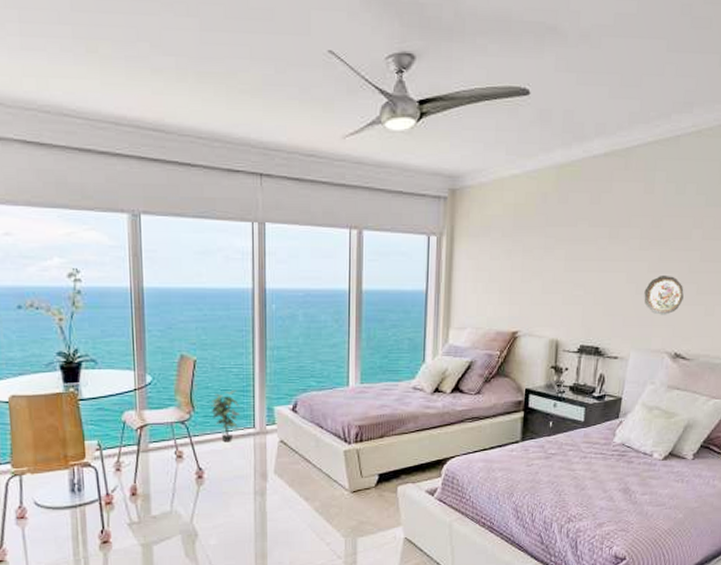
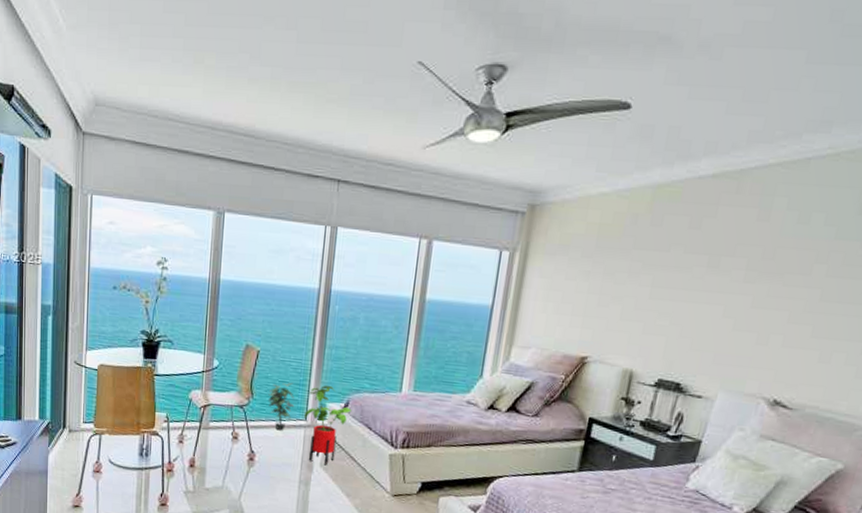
house plant: none [252,389,301,472] -> present [304,385,352,466]
decorative plate: present [644,276,684,315] -> none [742,313,795,357]

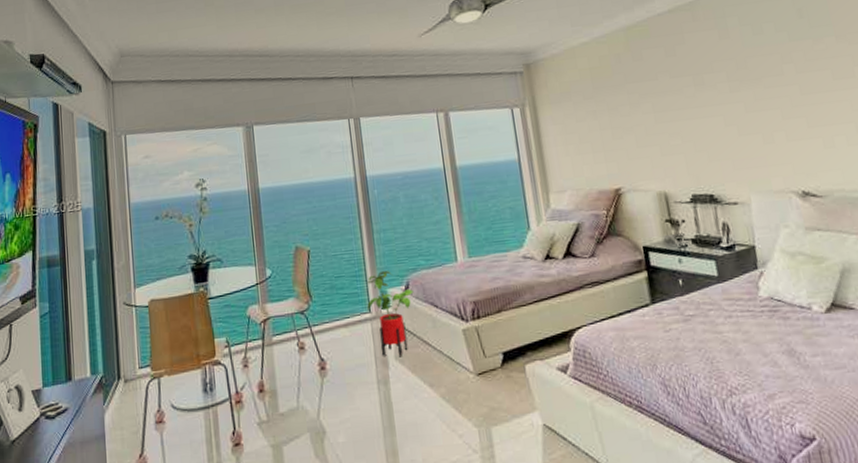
potted plant: present [268,382,295,430] -> none [327,275,356,329]

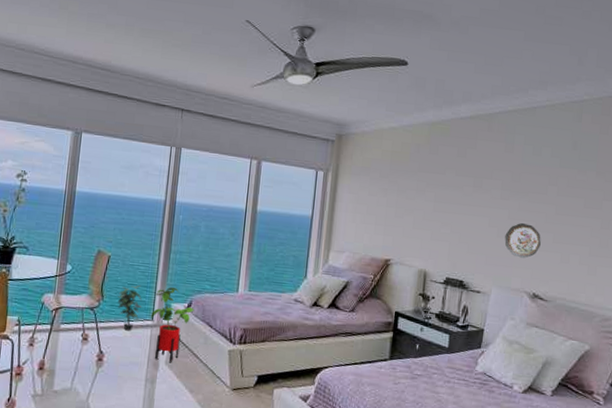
potted plant: none [327,275,356,329] -> present [117,284,142,330]
decorative plate: none [747,113,795,154] -> present [504,223,541,258]

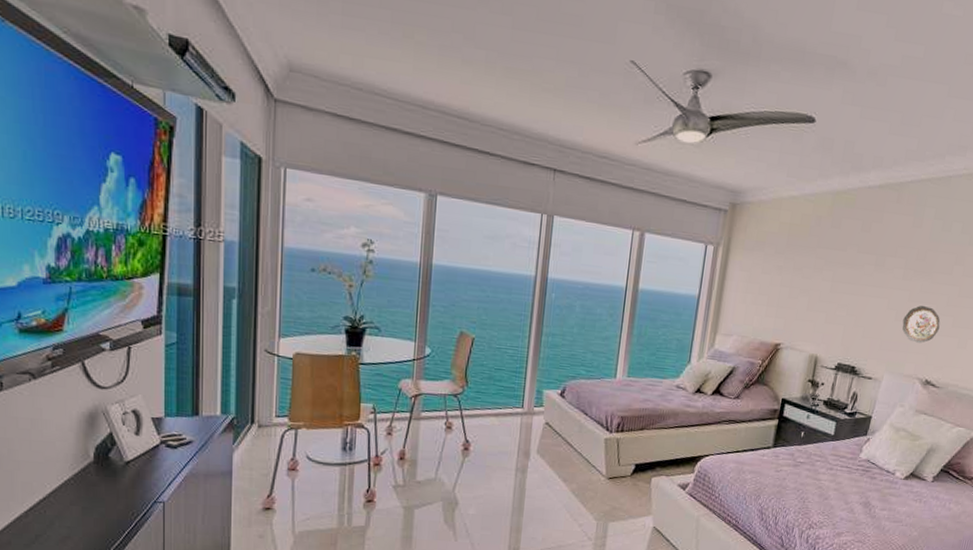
potted plant: present [117,284,142,330] -> none [483,369,511,418]
house plant: present [151,287,194,363] -> none [521,373,568,452]

